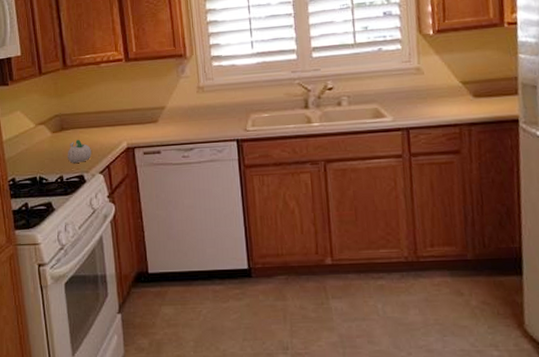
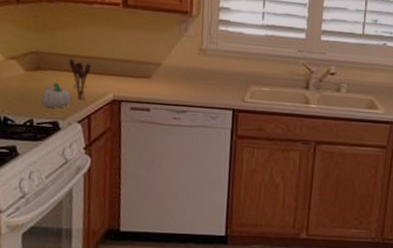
utensil holder: none [87,115,106,152] -> present [69,58,92,100]

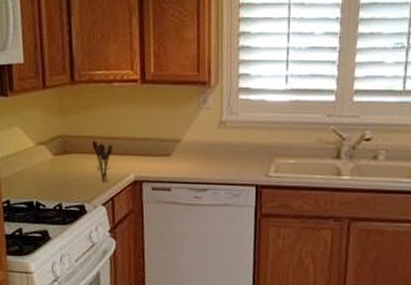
succulent planter: present [40,82,71,109] -> none [68,165,95,192]

